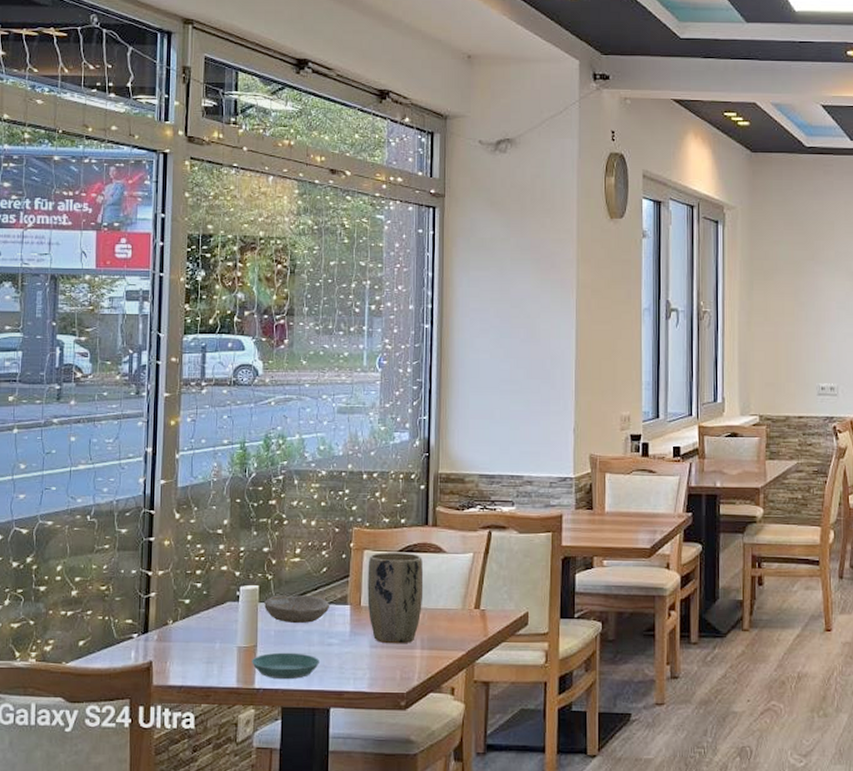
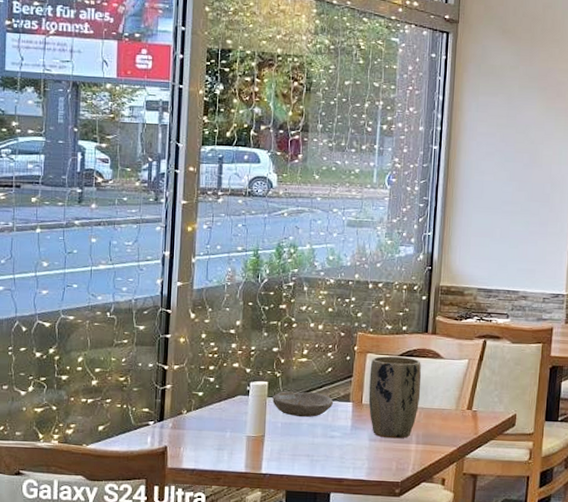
saucer: present [252,652,319,680] -> none [260,442,322,467]

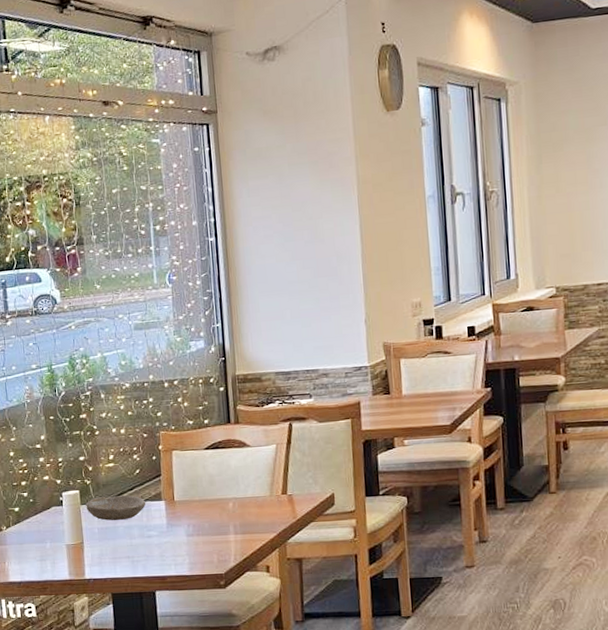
plant pot: present [368,356,422,439] -> none [177,449,232,532]

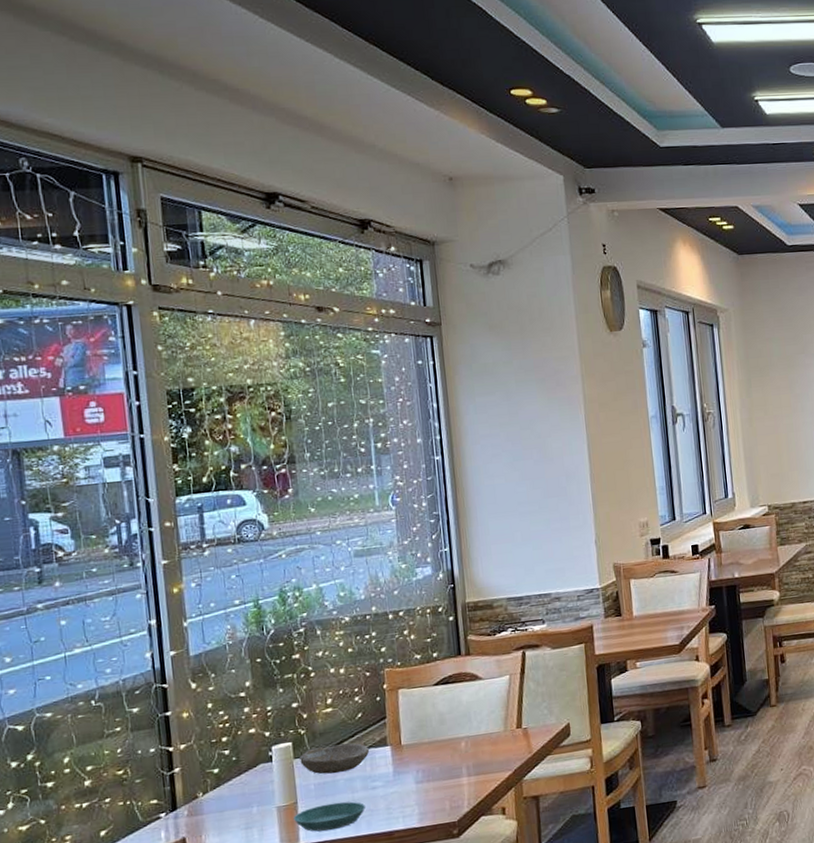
saucer: none [80,546,142,570] -> present [294,801,365,832]

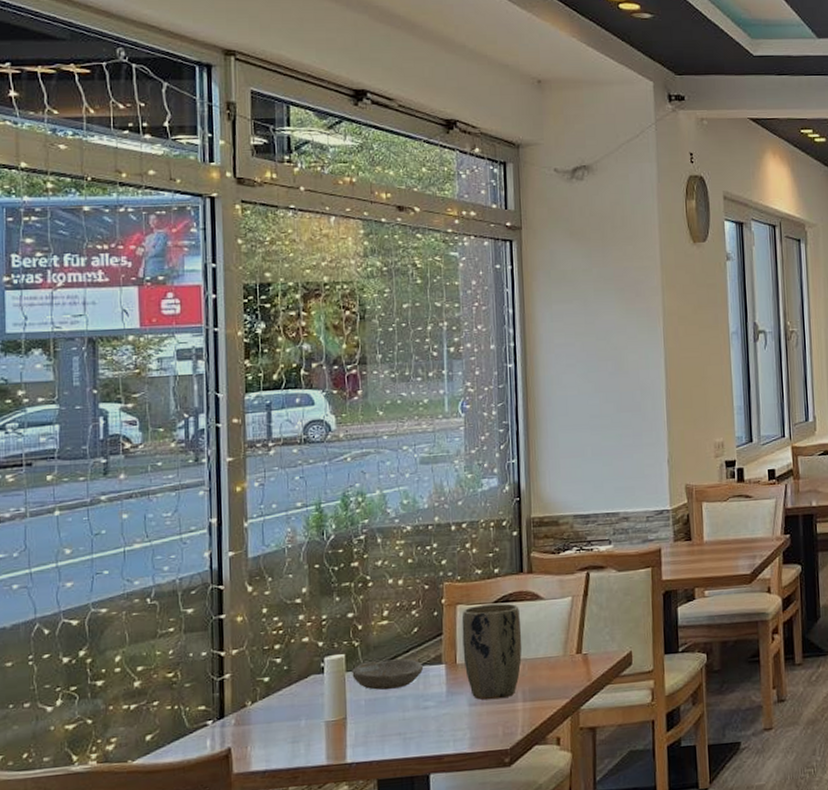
saucer: present [294,801,365,832] -> none [342,720,416,751]
plant pot: none [404,685,464,777] -> present [461,603,522,700]

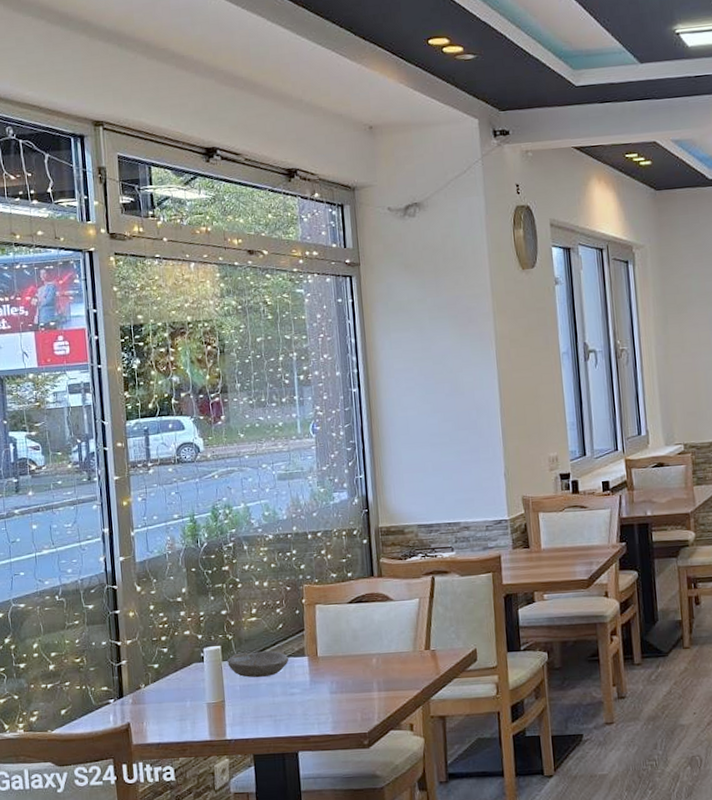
plant pot: present [461,603,522,700] -> none [320,603,376,689]

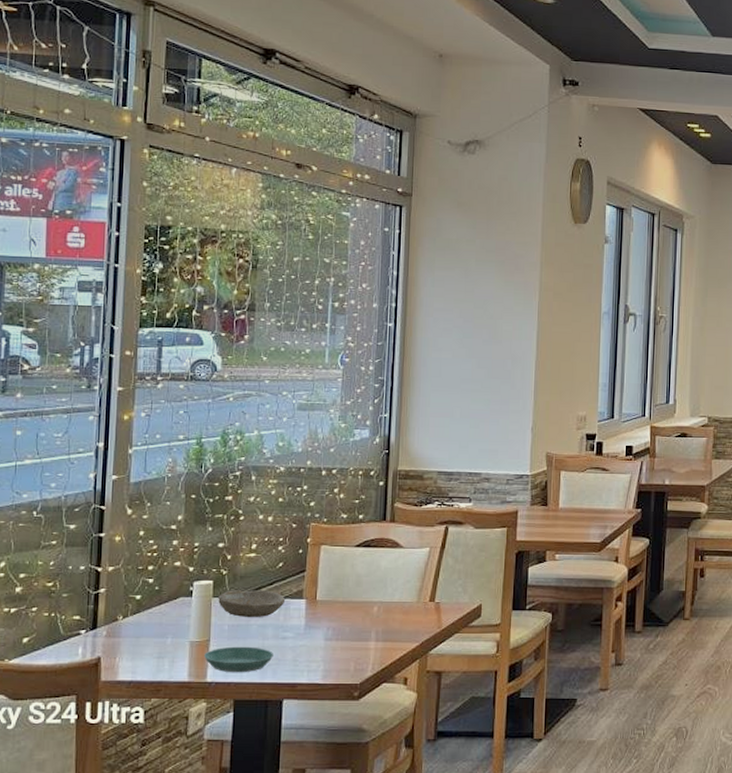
saucer: none [221,704,284,730] -> present [204,646,273,673]

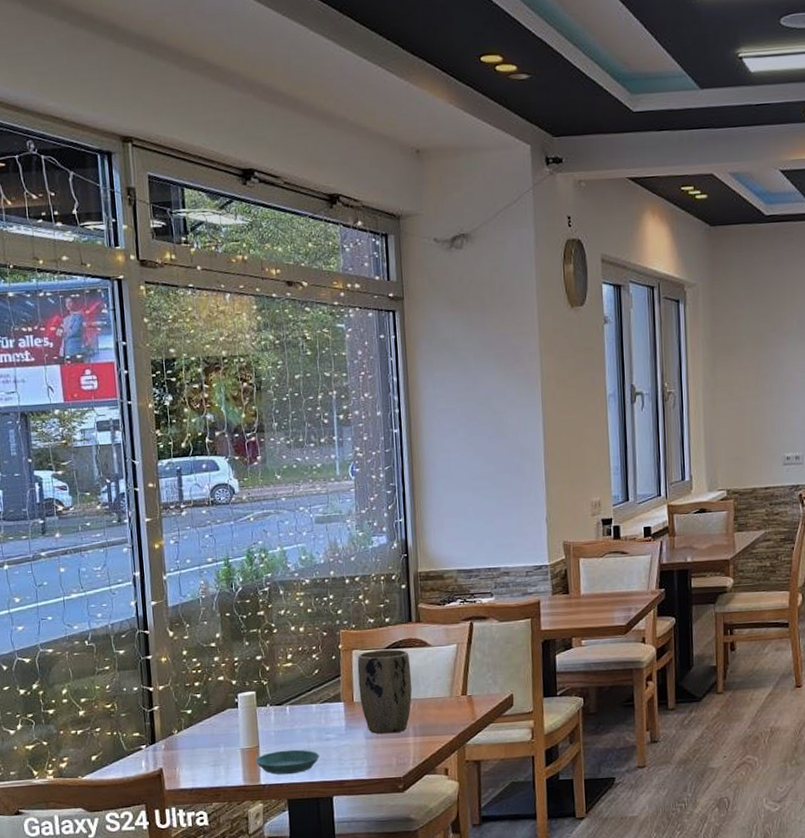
bowl: present [218,590,286,618] -> none [262,696,325,724]
plant pot: none [323,547,380,637] -> present [357,649,412,734]

